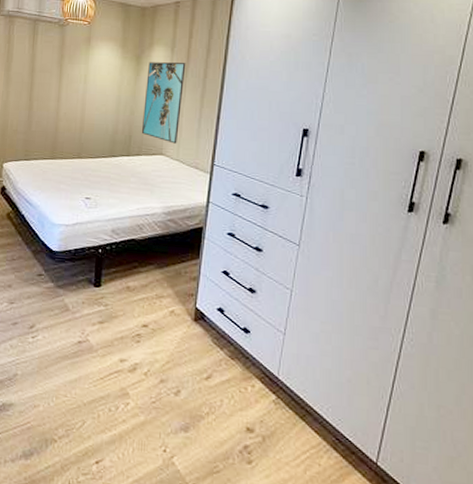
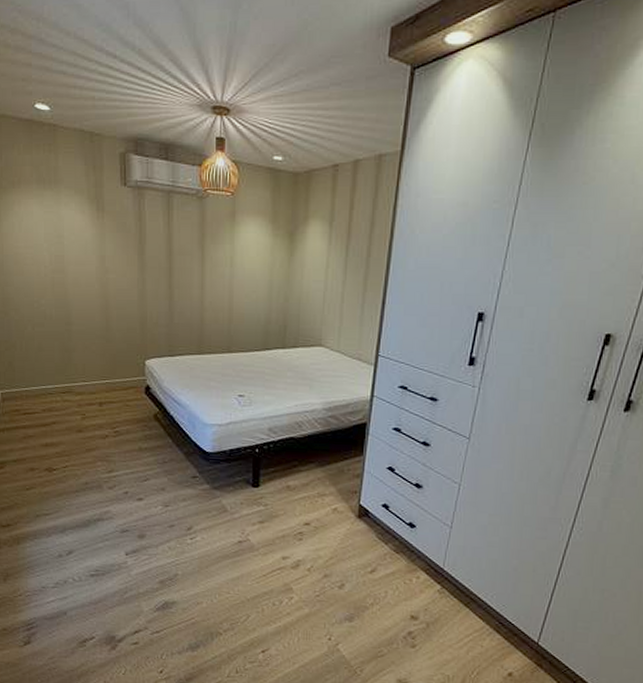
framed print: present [141,62,186,144] -> none [297,239,347,333]

